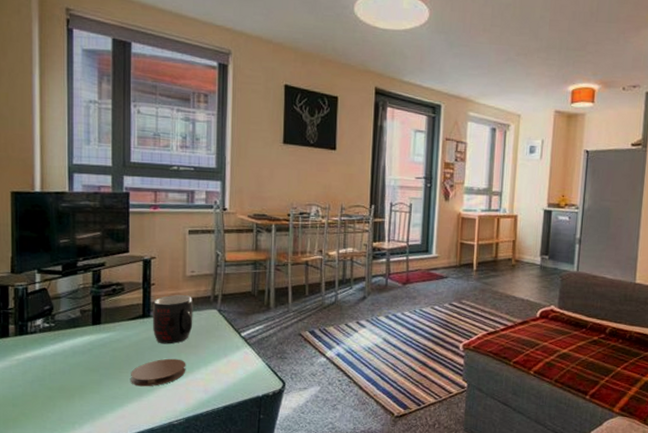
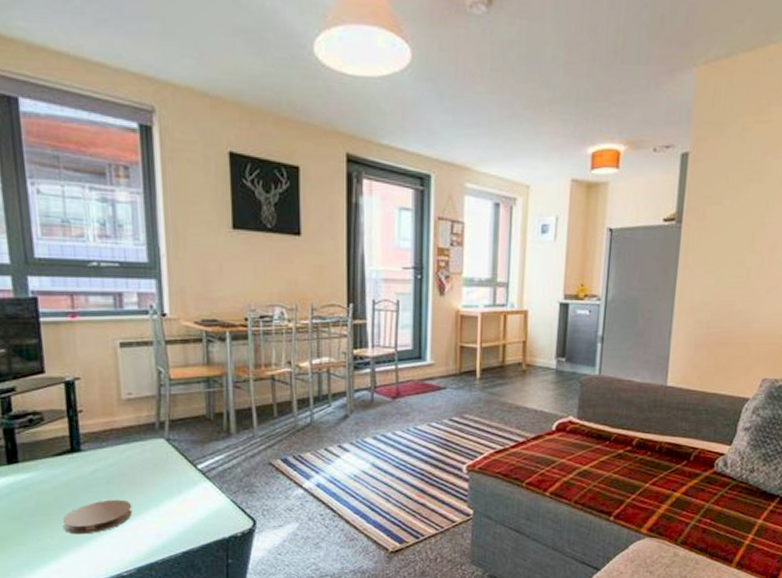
mug: present [152,295,193,345] -> none [82,423,136,483]

